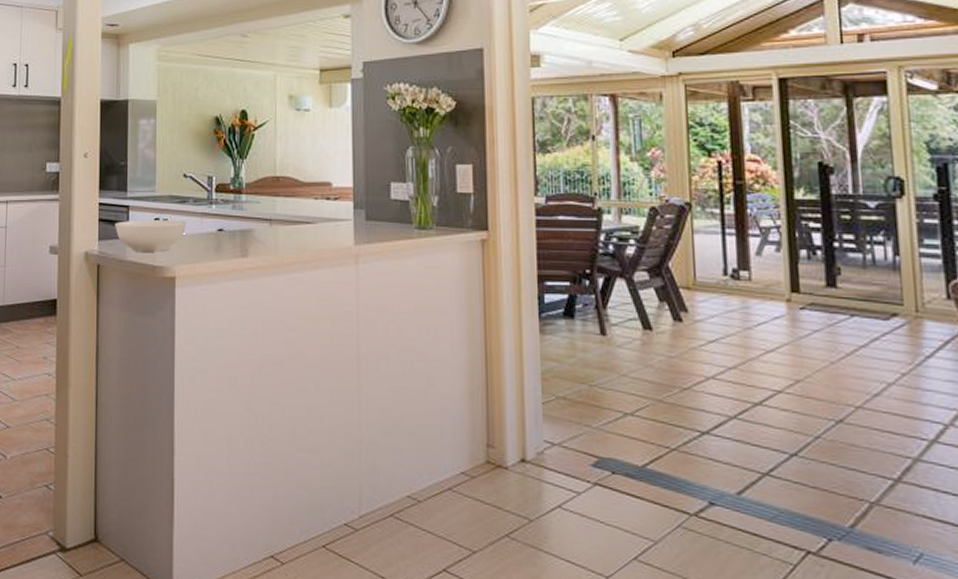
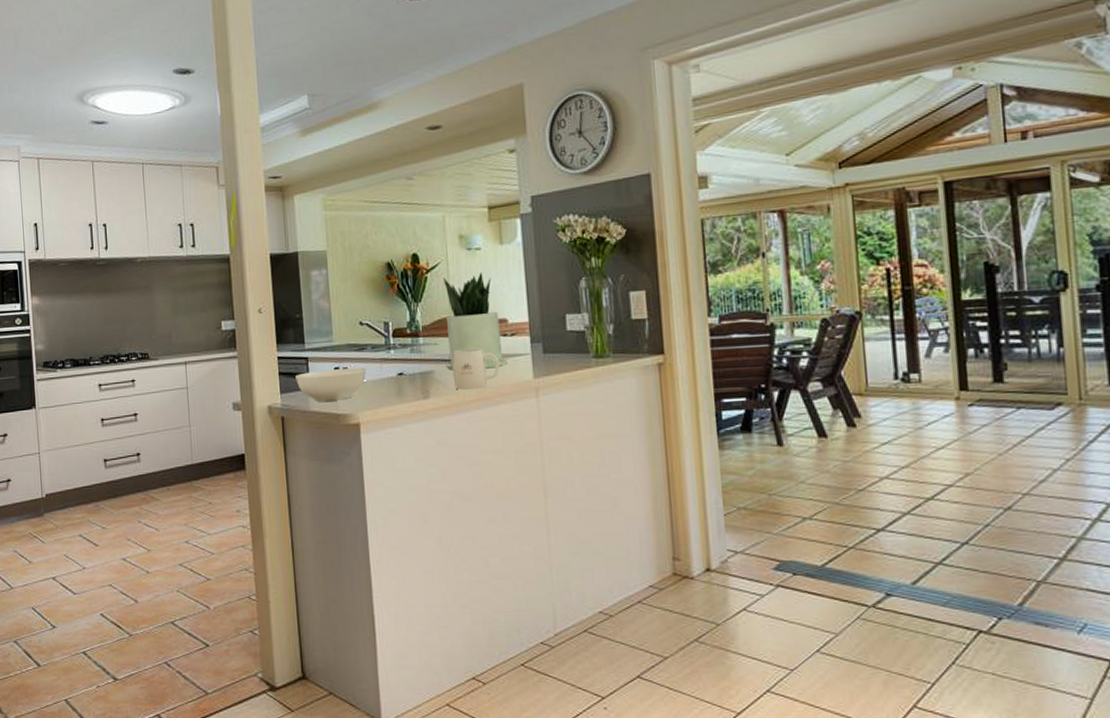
planter: none [266,134,329,232] -> present [443,273,508,371]
mug: none [273,209,321,251] -> present [451,348,500,390]

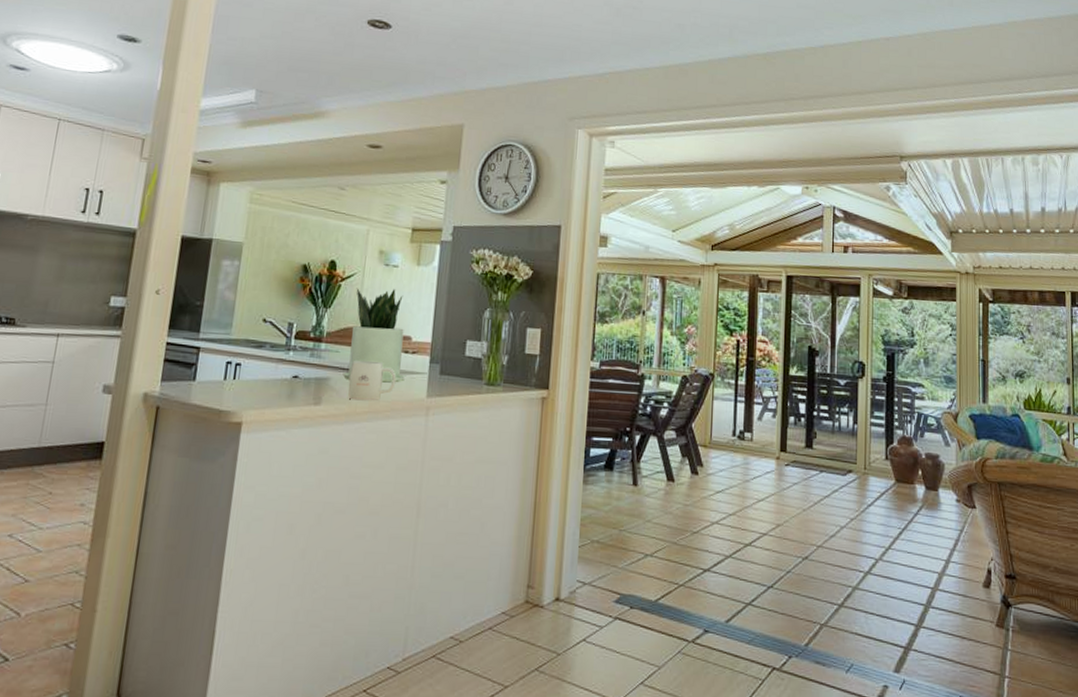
bowl: present [295,367,367,402] -> none [181,362,261,396]

